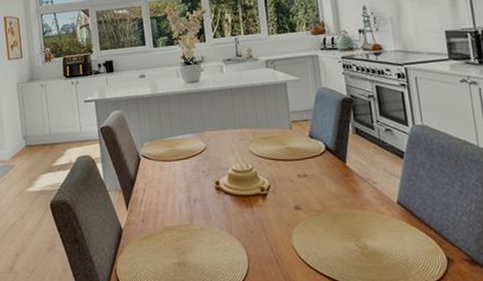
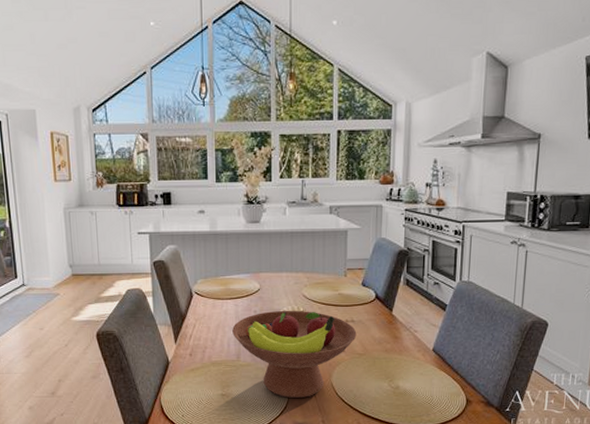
fruit bowl: none [182,167,312,264] -> present [232,310,357,398]

